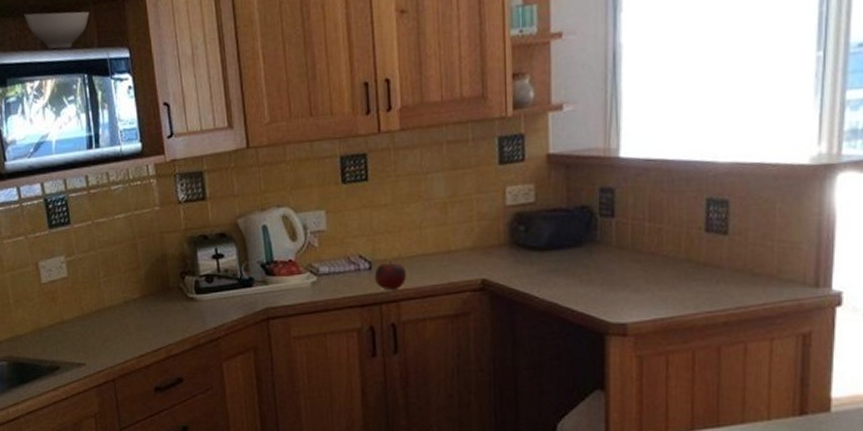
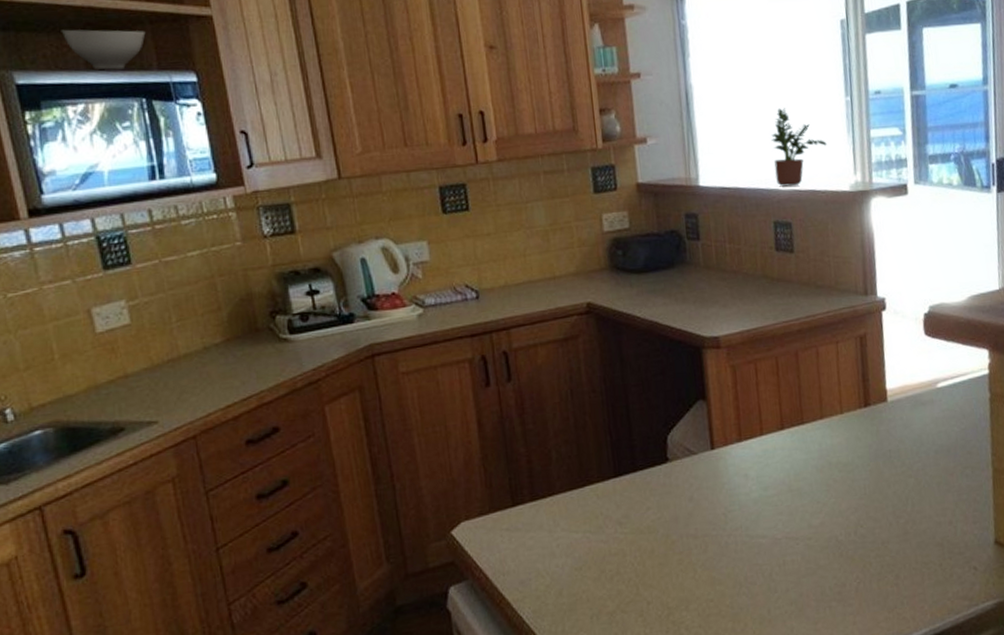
fruit: present [374,261,407,291] -> none [482,289,515,319]
potted plant: none [714,67,785,159] -> present [771,108,827,187]

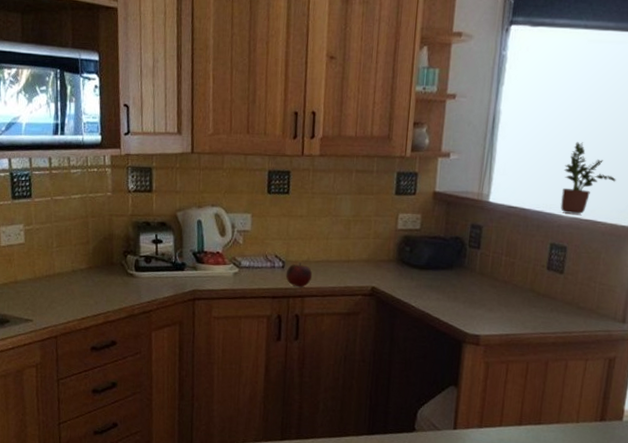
bowl: present [61,29,146,70] -> none [8,8,67,44]
fruit: none [482,289,515,319] -> present [285,263,313,288]

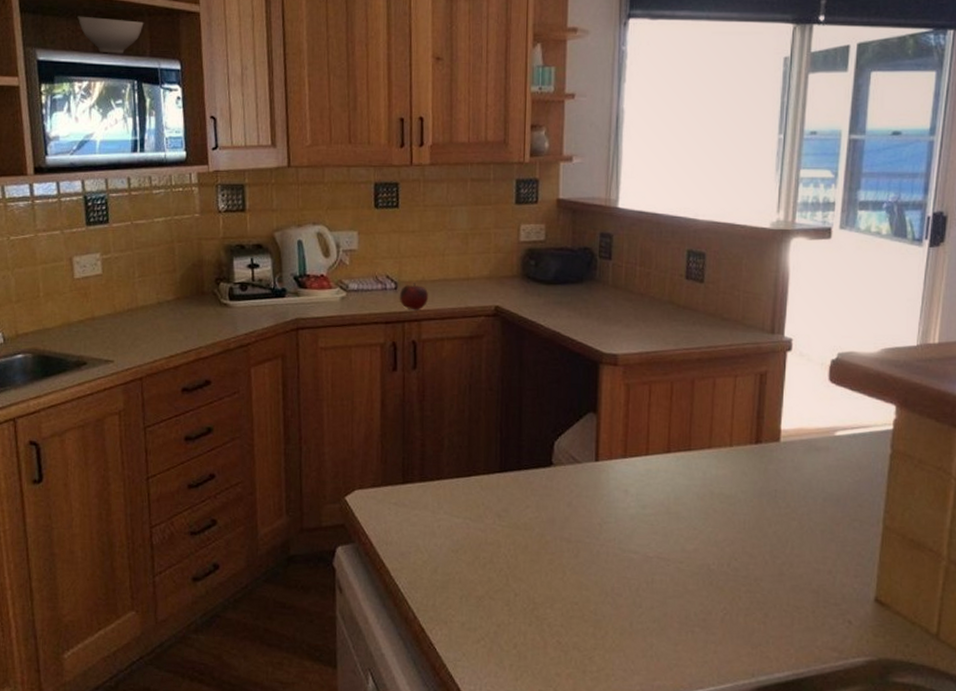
bowl: none [8,8,67,44] -> present [77,16,144,54]
potted plant: present [561,142,616,215] -> none [696,140,753,218]

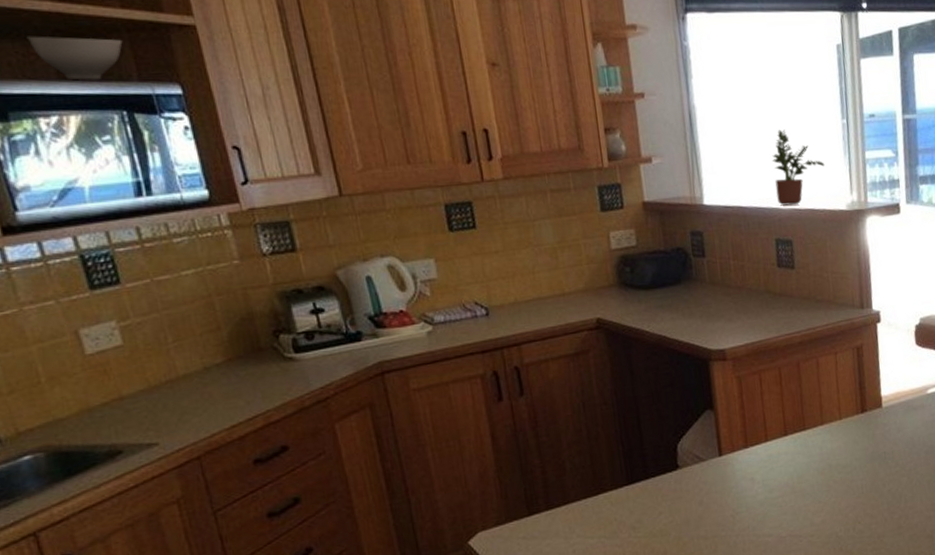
fruit: present [399,283,429,311] -> none [492,306,526,335]
potted plant: none [696,140,753,218] -> present [772,129,825,206]

